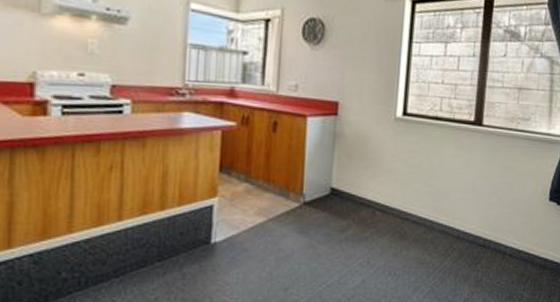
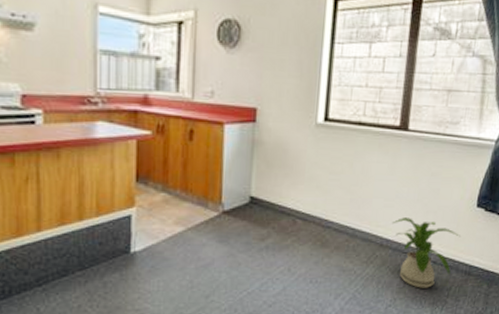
house plant: none [469,210,535,282] -> present [392,218,461,288]

